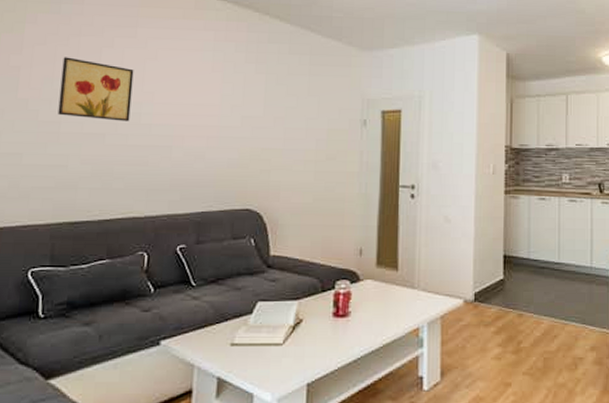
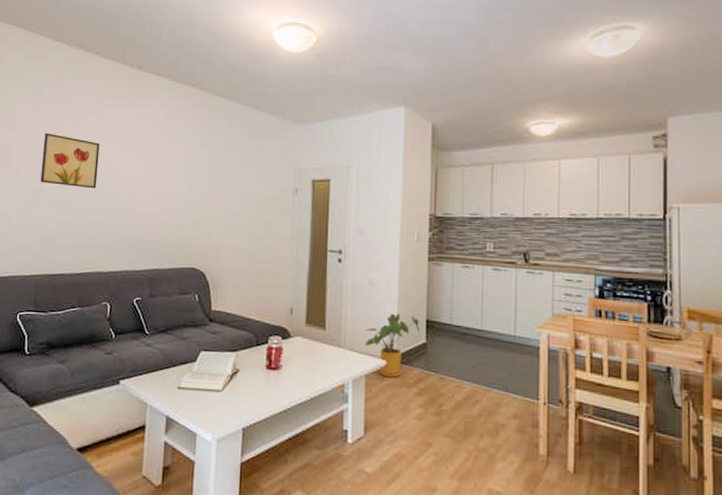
house plant: none [440,249,497,317] -> present [365,313,420,378]

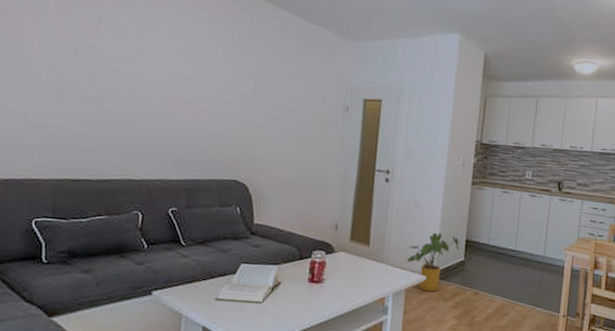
wall art: present [40,133,100,189] -> none [59,23,132,90]

